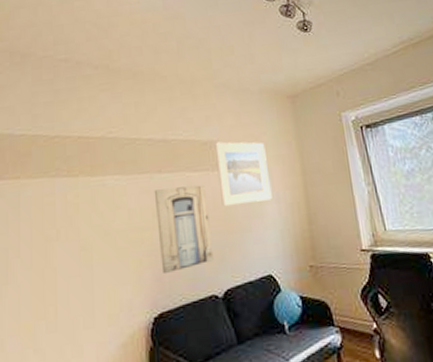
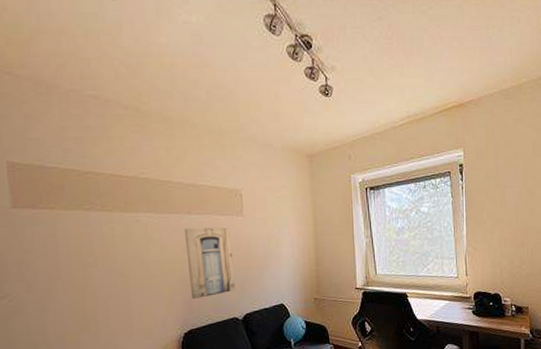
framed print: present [213,141,272,207] -> none [238,191,287,247]

